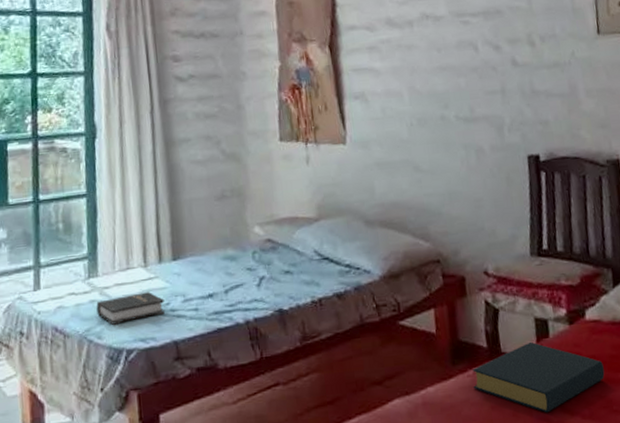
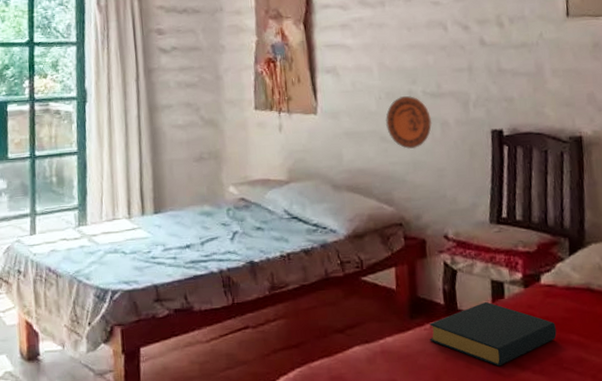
hardback book: present [96,292,165,325] -> none [85,241,146,268]
decorative plate: none [418,121,467,180] -> present [385,96,433,150]

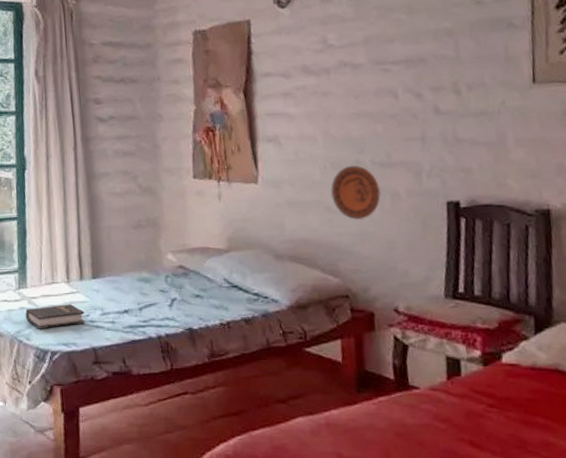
hardback book: none [85,241,146,268] -> present [25,304,85,329]
hardback book: present [429,301,557,367] -> none [378,378,520,446]

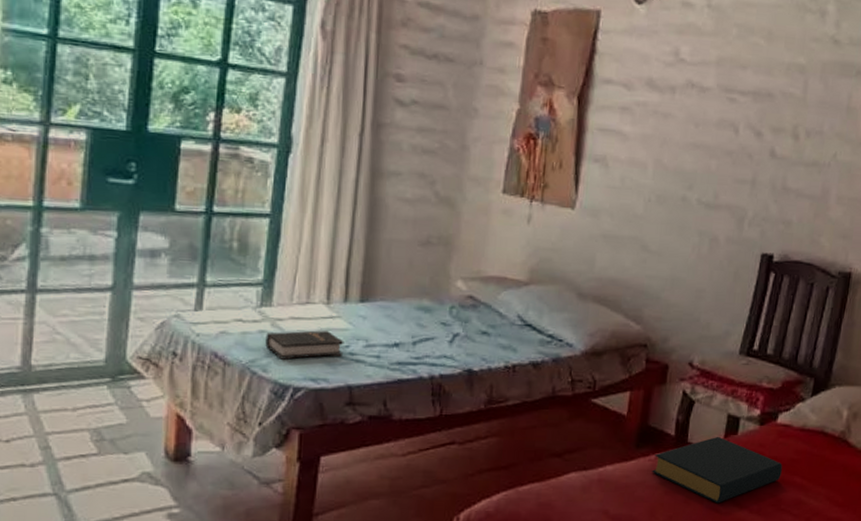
decorative plate: present [330,166,382,221] -> none [649,202,702,264]
hardback book: none [378,378,520,446] -> present [652,436,783,504]

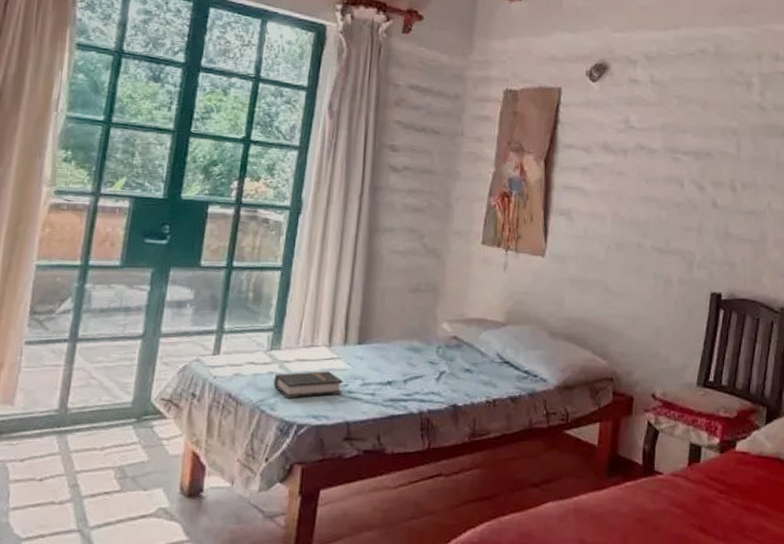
hardback book: present [652,436,783,504] -> none [623,464,744,531]

